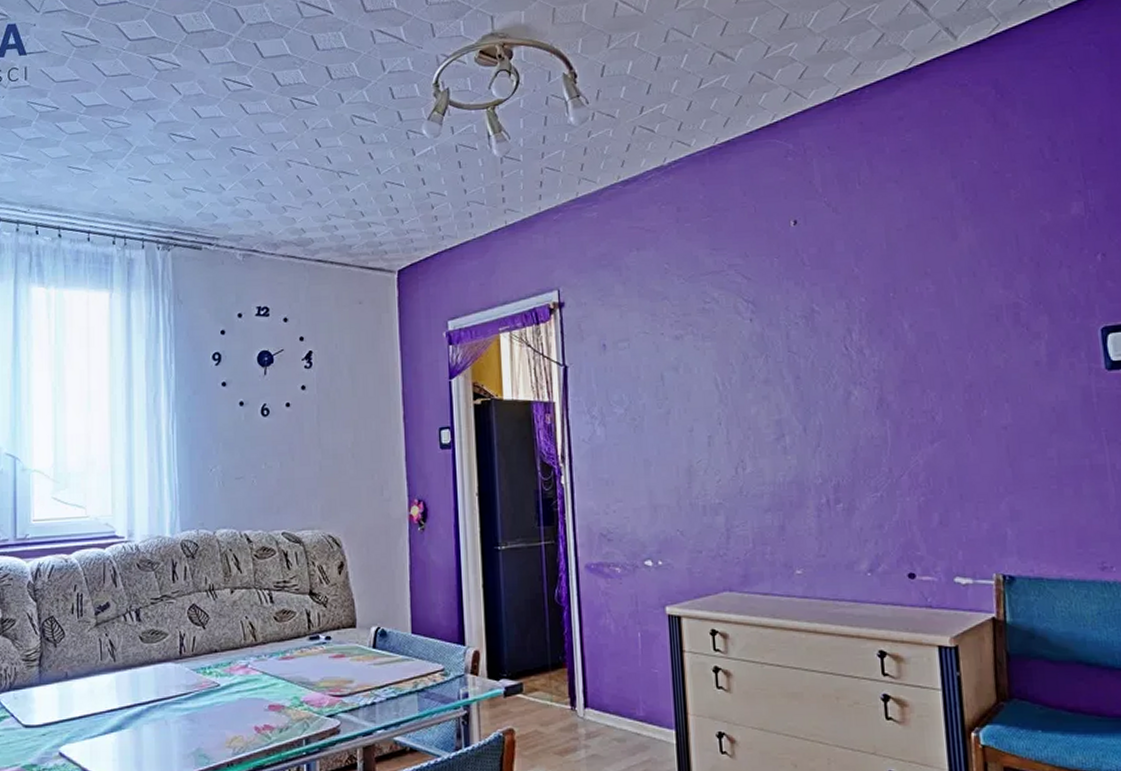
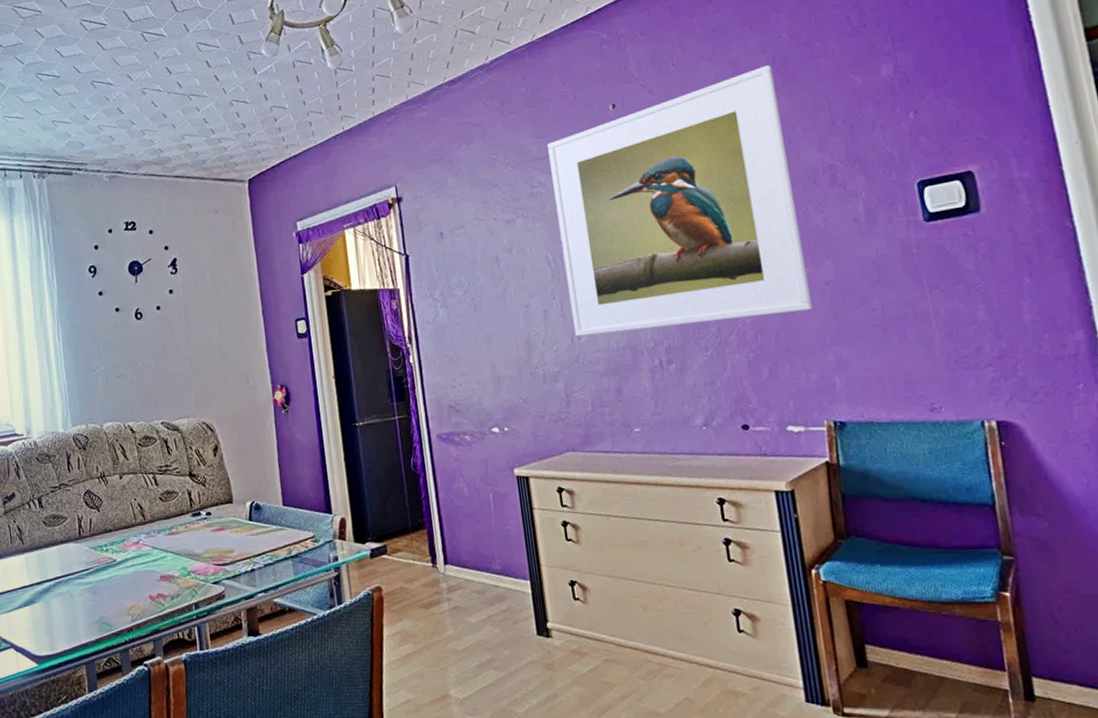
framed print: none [723,192,988,467] -> present [547,64,813,337]

